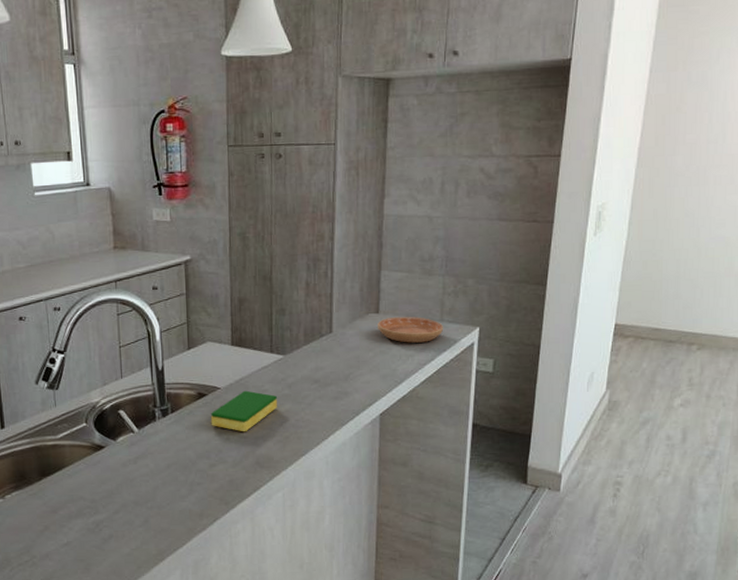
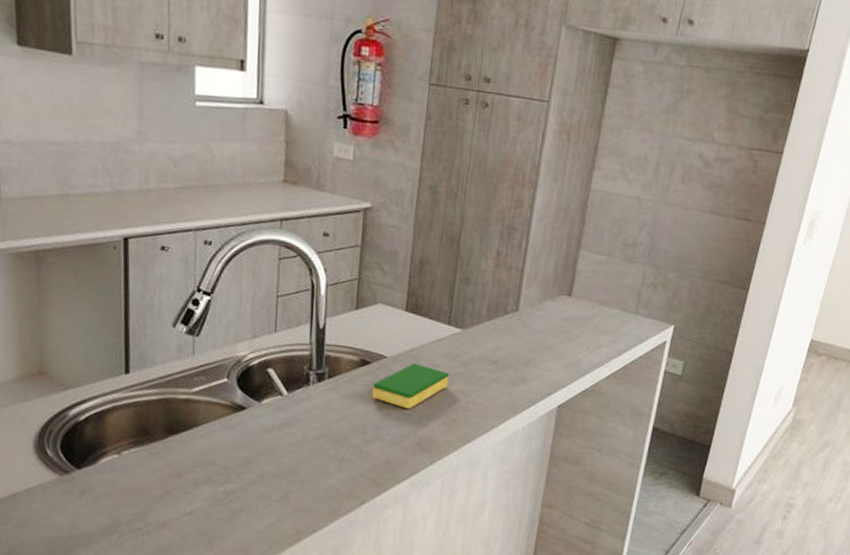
saucer: present [378,316,444,343] -> none [568,302,638,335]

